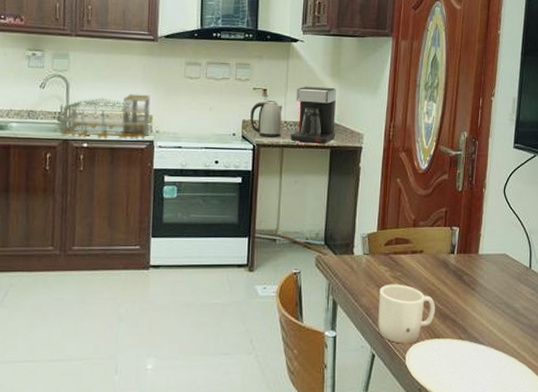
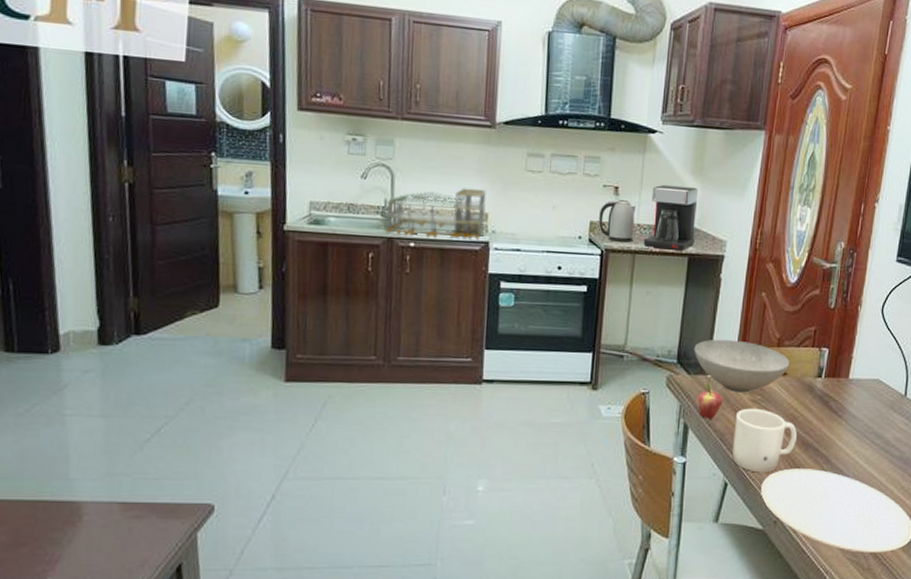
bowl: none [339,222,425,270] -> present [694,339,790,393]
fruit: none [342,260,367,295] -> present [695,381,723,419]

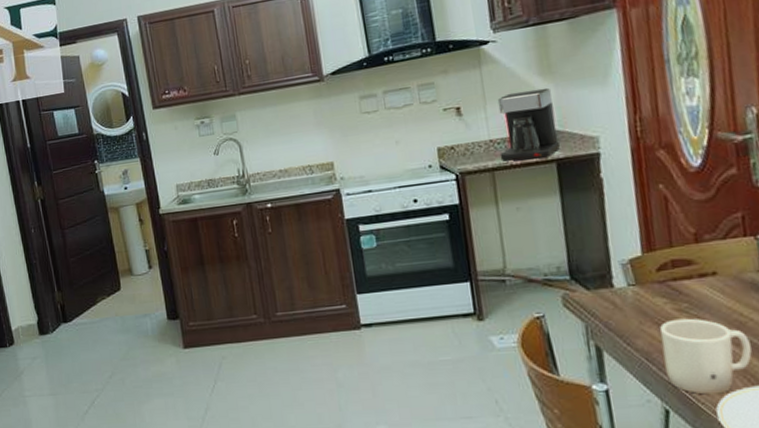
dish rack: present [385,188,487,240] -> none [239,140,332,200]
kettle: present [598,200,636,243] -> none [445,118,489,164]
bowl: present [694,339,790,393] -> none [587,243,718,304]
fruit: present [695,381,723,419] -> none [603,294,639,337]

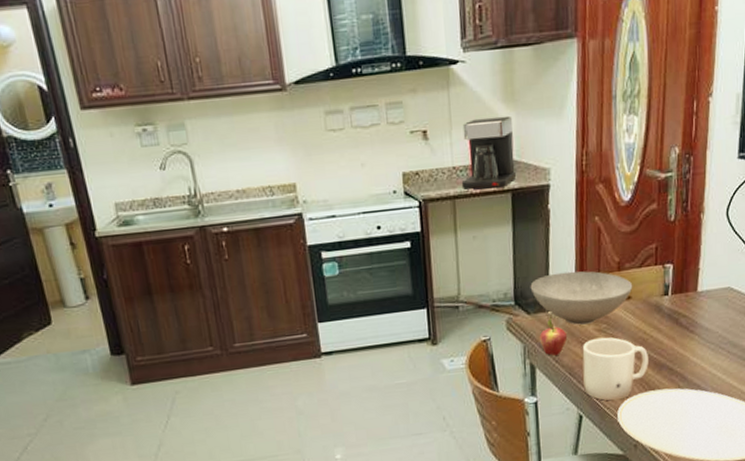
bowl: none [587,243,718,304] -> present [530,271,633,325]
fruit: none [603,294,639,337] -> present [539,317,568,356]

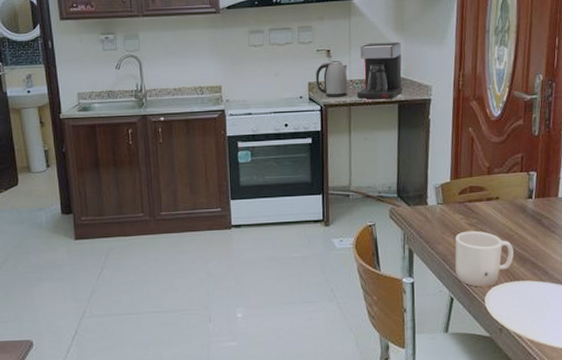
kettle: none [410,143,451,190] -> present [315,61,348,98]
bowl: present [530,271,633,325] -> none [411,172,501,219]
fruit: present [539,317,568,356] -> none [417,210,442,243]

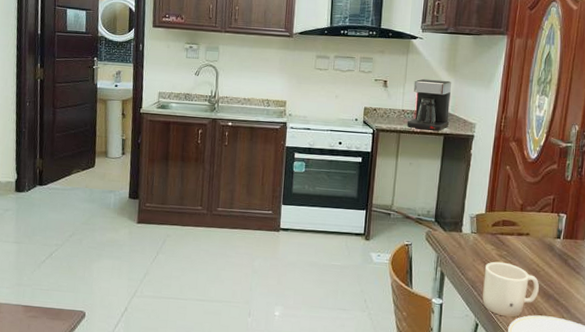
kettle: present [315,61,348,98] -> none [371,91,401,124]

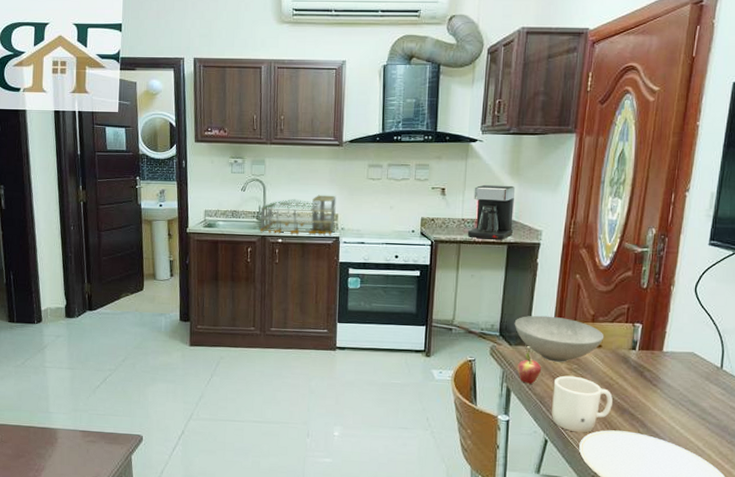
dish rack: none [211,82,285,121] -> present [259,195,336,236]
bowl: none [449,203,532,249] -> present [514,315,605,362]
fruit: none [450,237,474,269] -> present [517,351,542,384]

